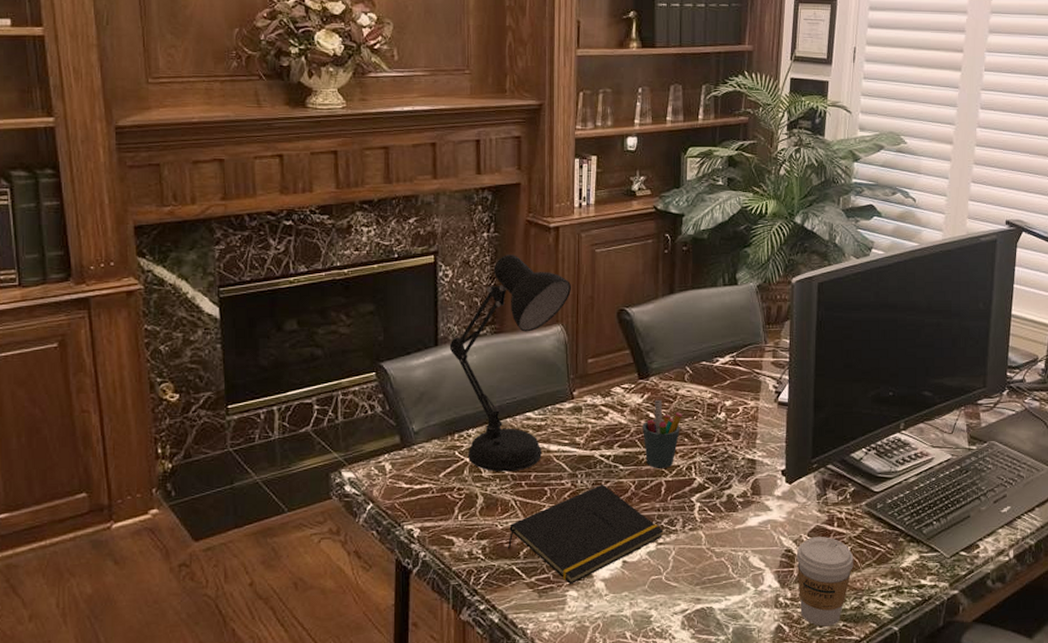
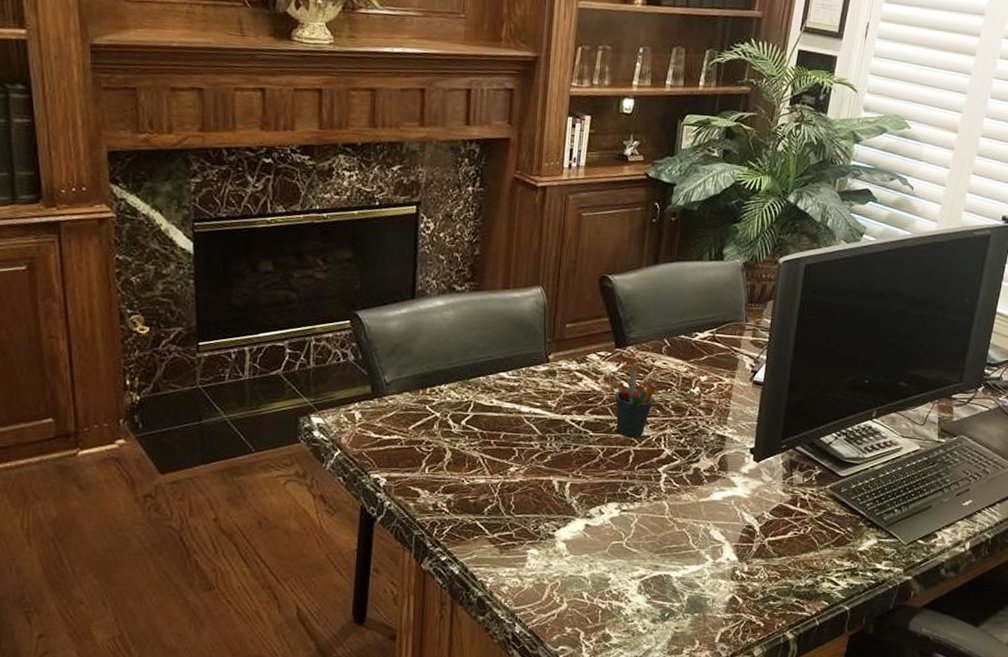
desk lamp: present [449,255,572,472] -> none [426,211,555,430]
notepad: present [507,484,664,585] -> none [472,448,628,544]
coffee cup: present [796,537,853,627] -> none [755,515,813,601]

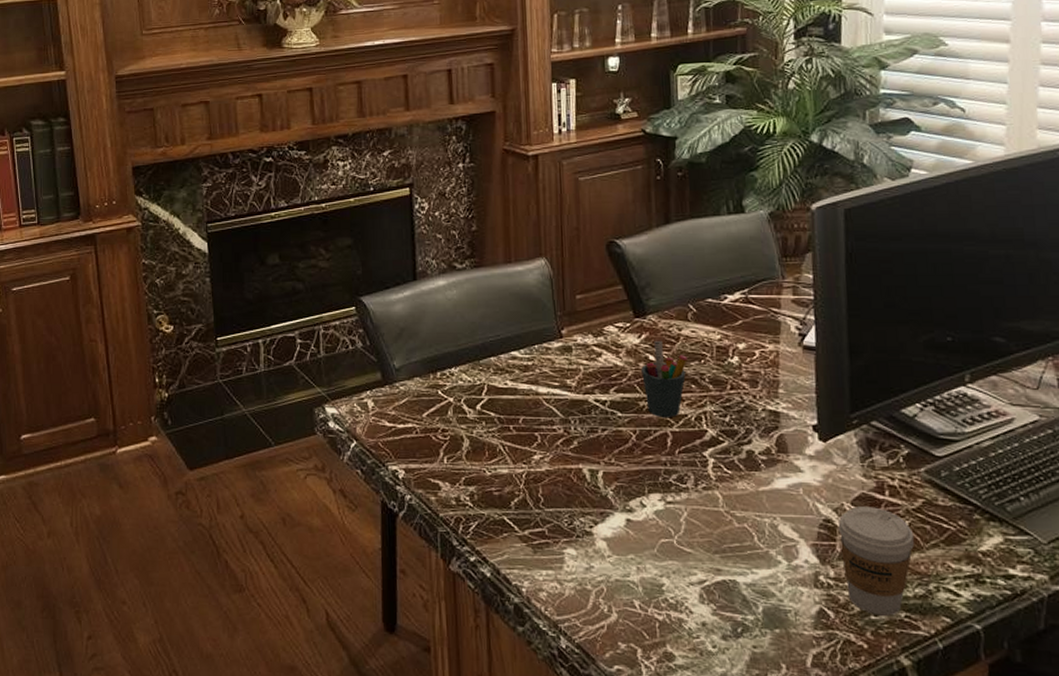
coffee cup: none [755,515,813,601] -> present [838,507,914,616]

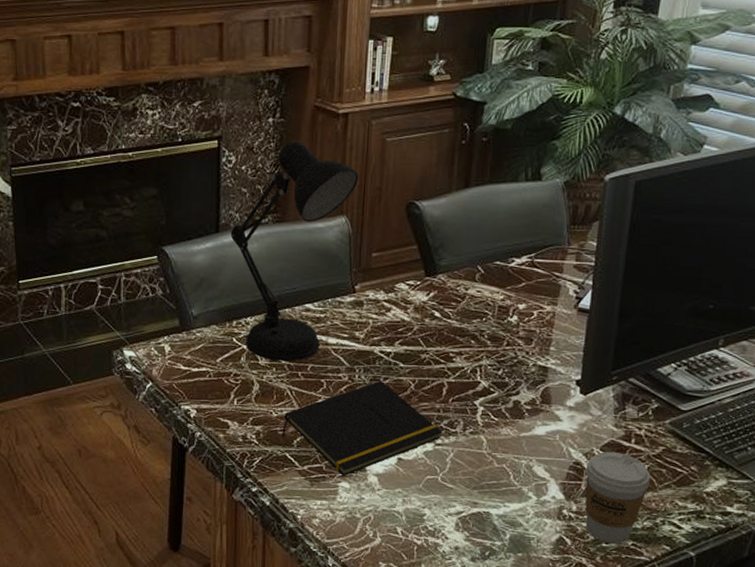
desk lamp: none [428,185,555,414] -> present [230,141,359,362]
notepad: none [496,432,673,542] -> present [281,380,443,477]
pen holder: present [641,340,688,417] -> none [426,298,470,369]

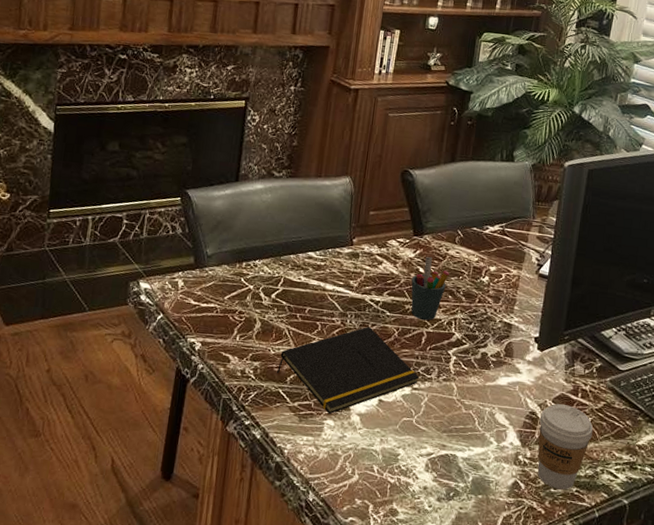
desk lamp: present [230,141,359,362] -> none [248,108,364,304]
pen holder: none [426,298,470,369] -> present [411,256,450,320]

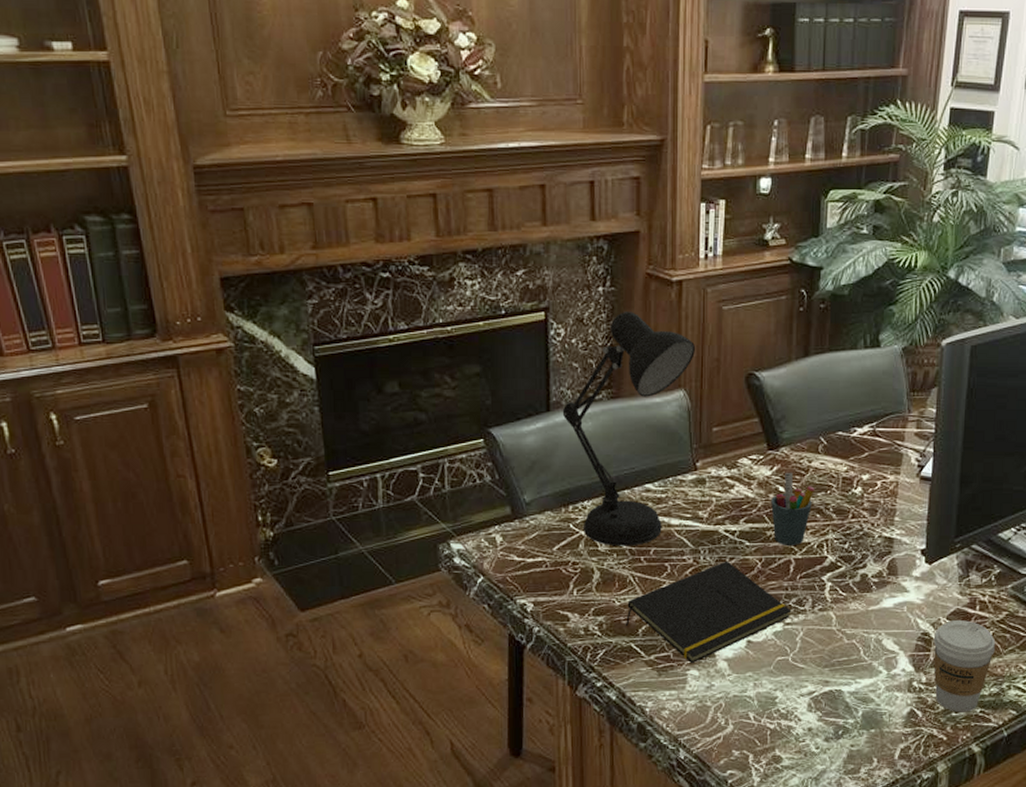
desk lamp: none [248,108,364,304] -> present [562,312,696,546]

